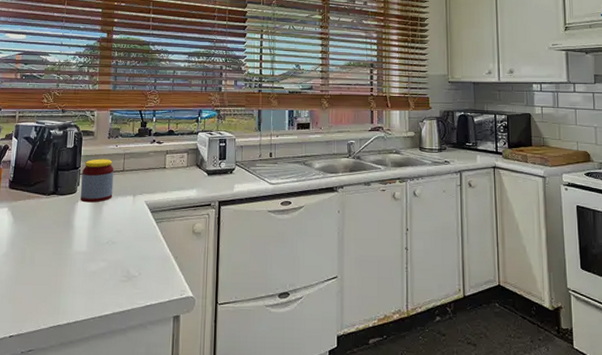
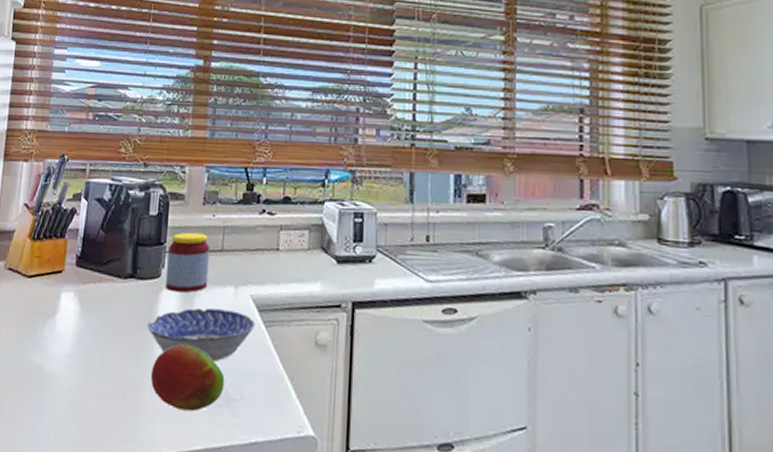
bowl: none [66,213,149,250] -> present [147,308,256,362]
fruit: none [70,240,127,288] -> present [151,344,225,412]

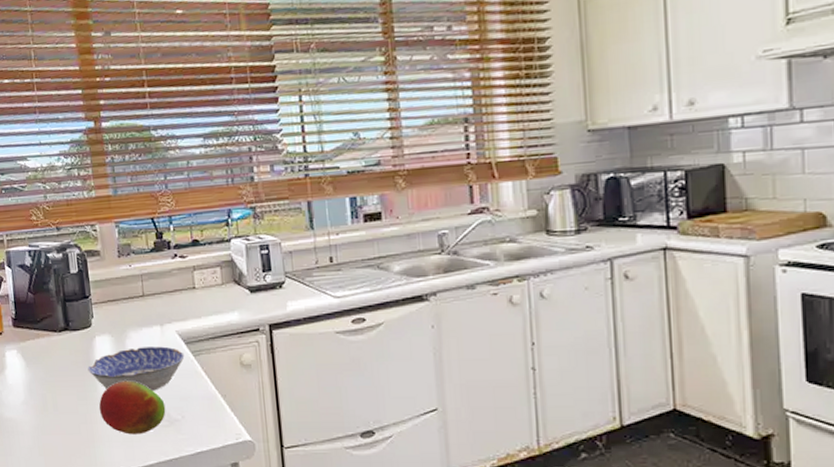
jar: present [166,232,210,293] -> none [94,283,136,338]

